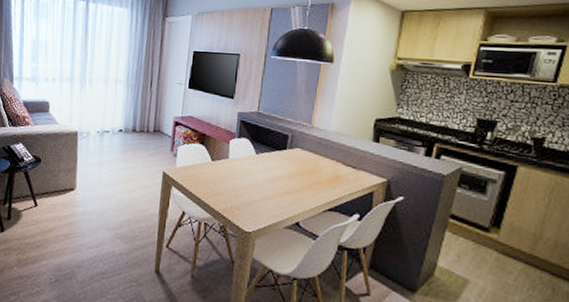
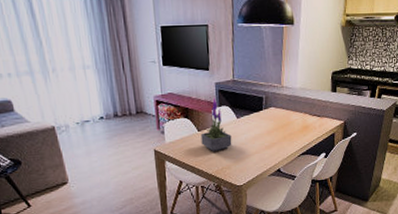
potted plant: none [213,127,247,187] -> present [201,97,232,152]

